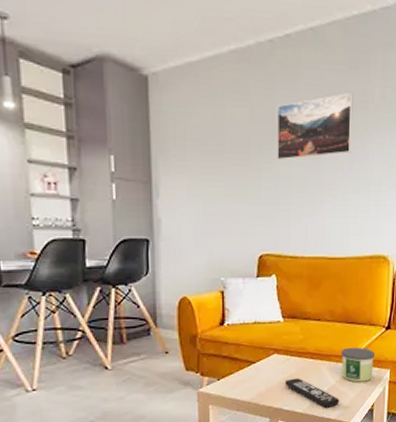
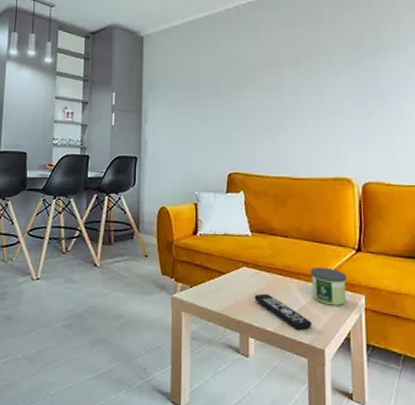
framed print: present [276,92,354,160] -> none [242,40,309,95]

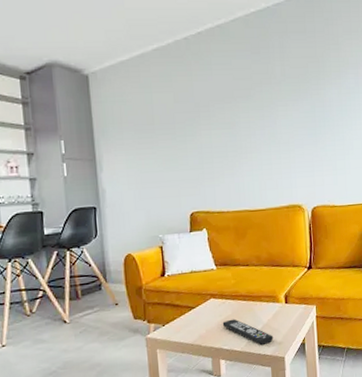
candle: present [310,267,347,306] -> none [269,287,301,320]

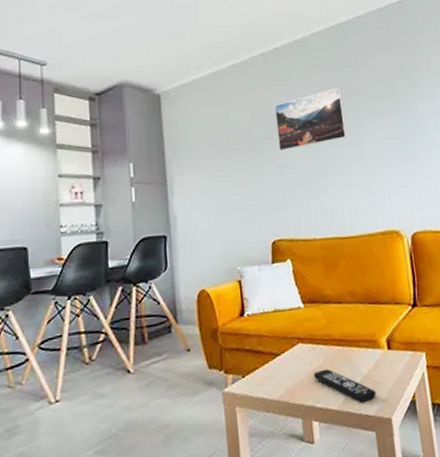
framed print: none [195,72,261,132] -> present [273,86,347,151]

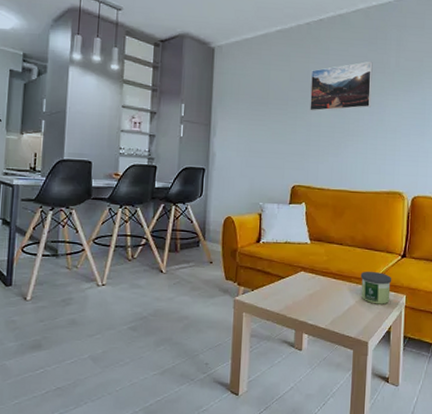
remote control: present [313,368,377,402] -> none [309,295,359,326]
candle: none [368,329,408,370] -> present [360,271,392,305]

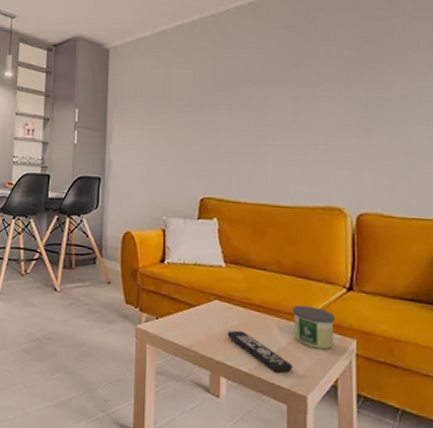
remote control: none [309,295,359,326] -> present [227,330,293,373]
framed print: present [310,61,373,112] -> none [218,52,295,113]

